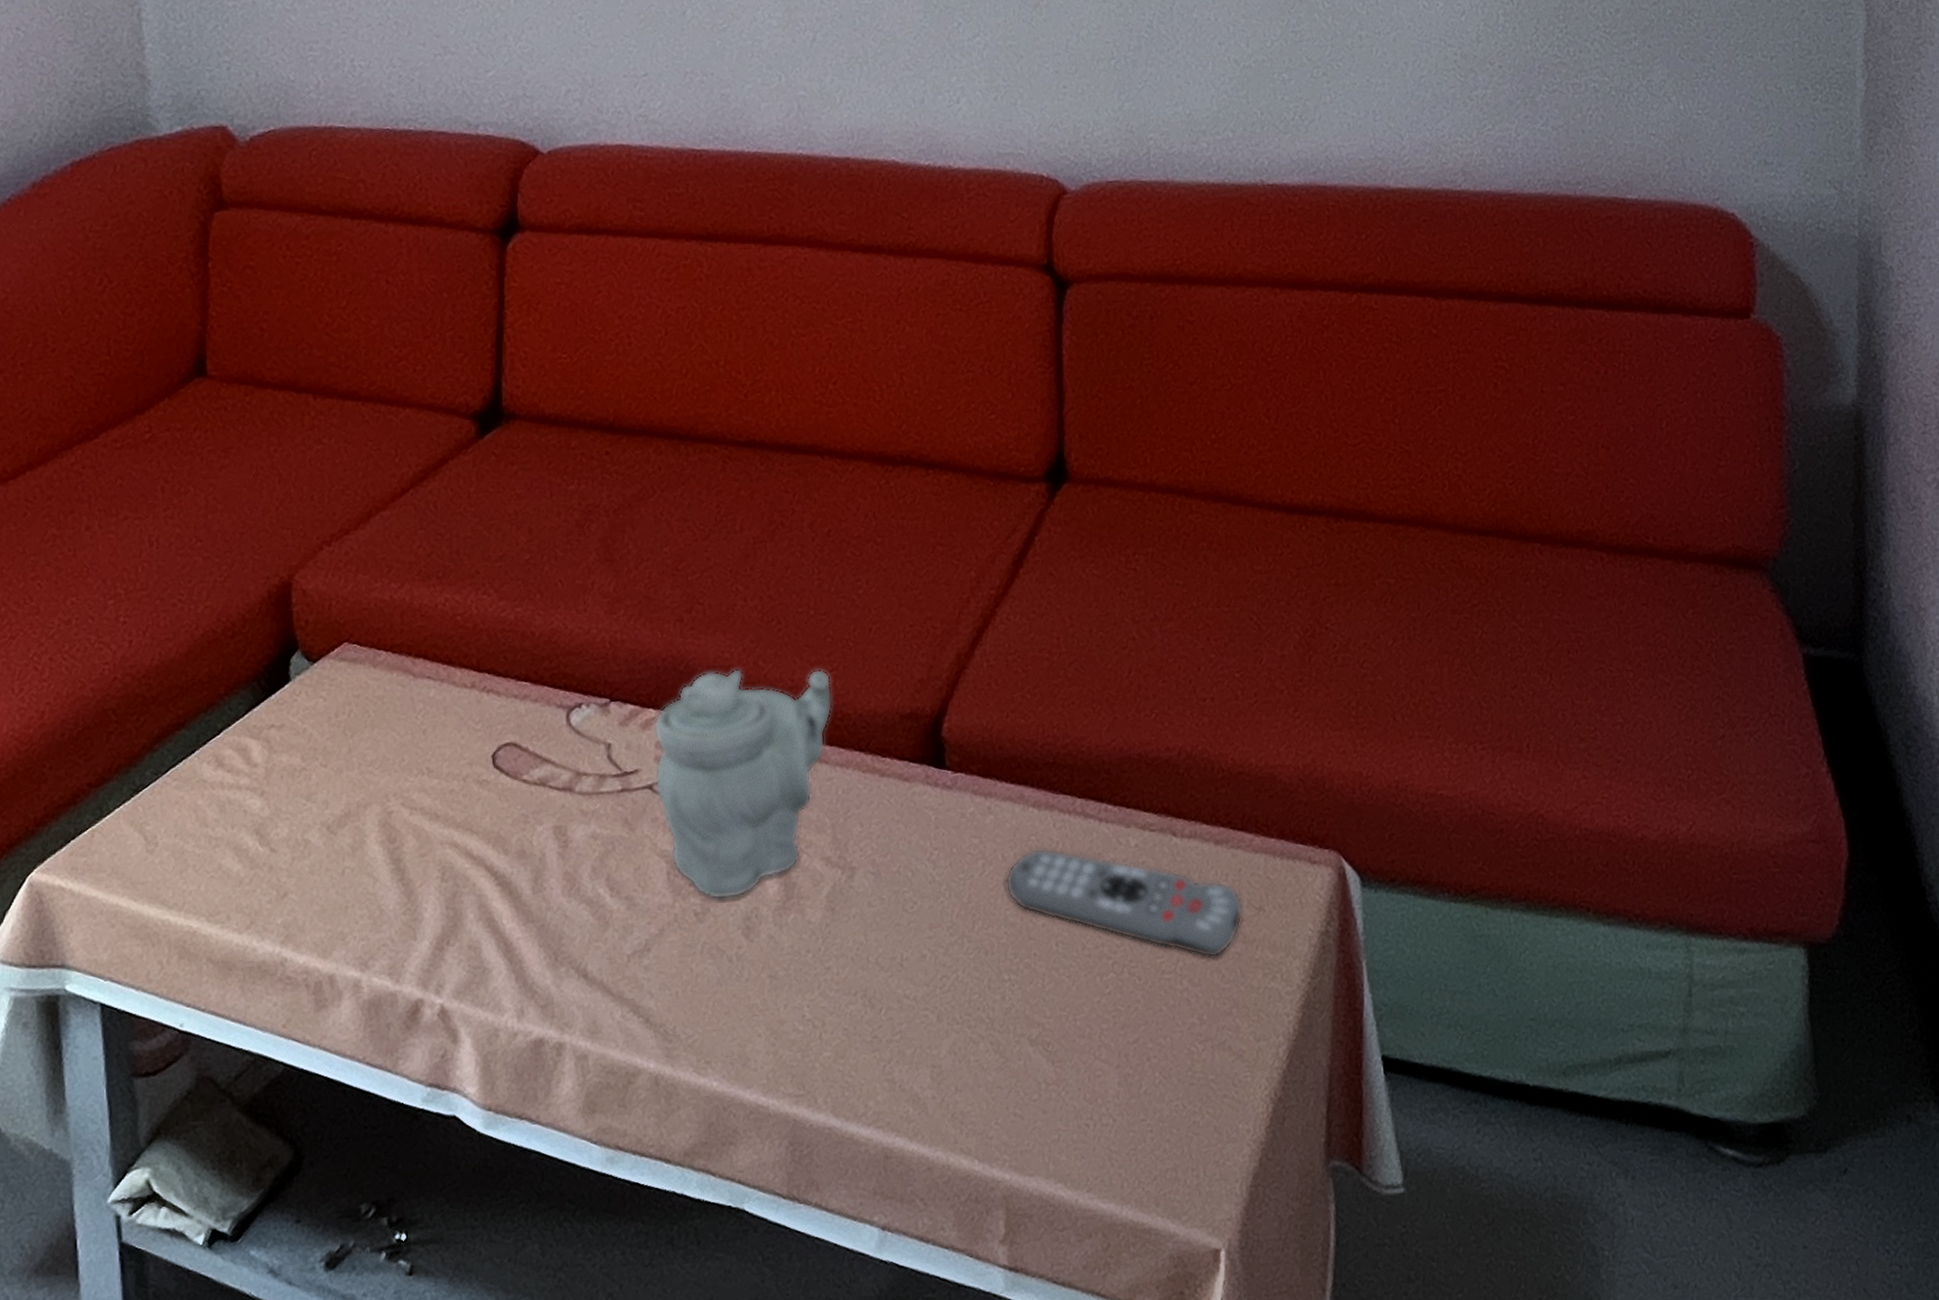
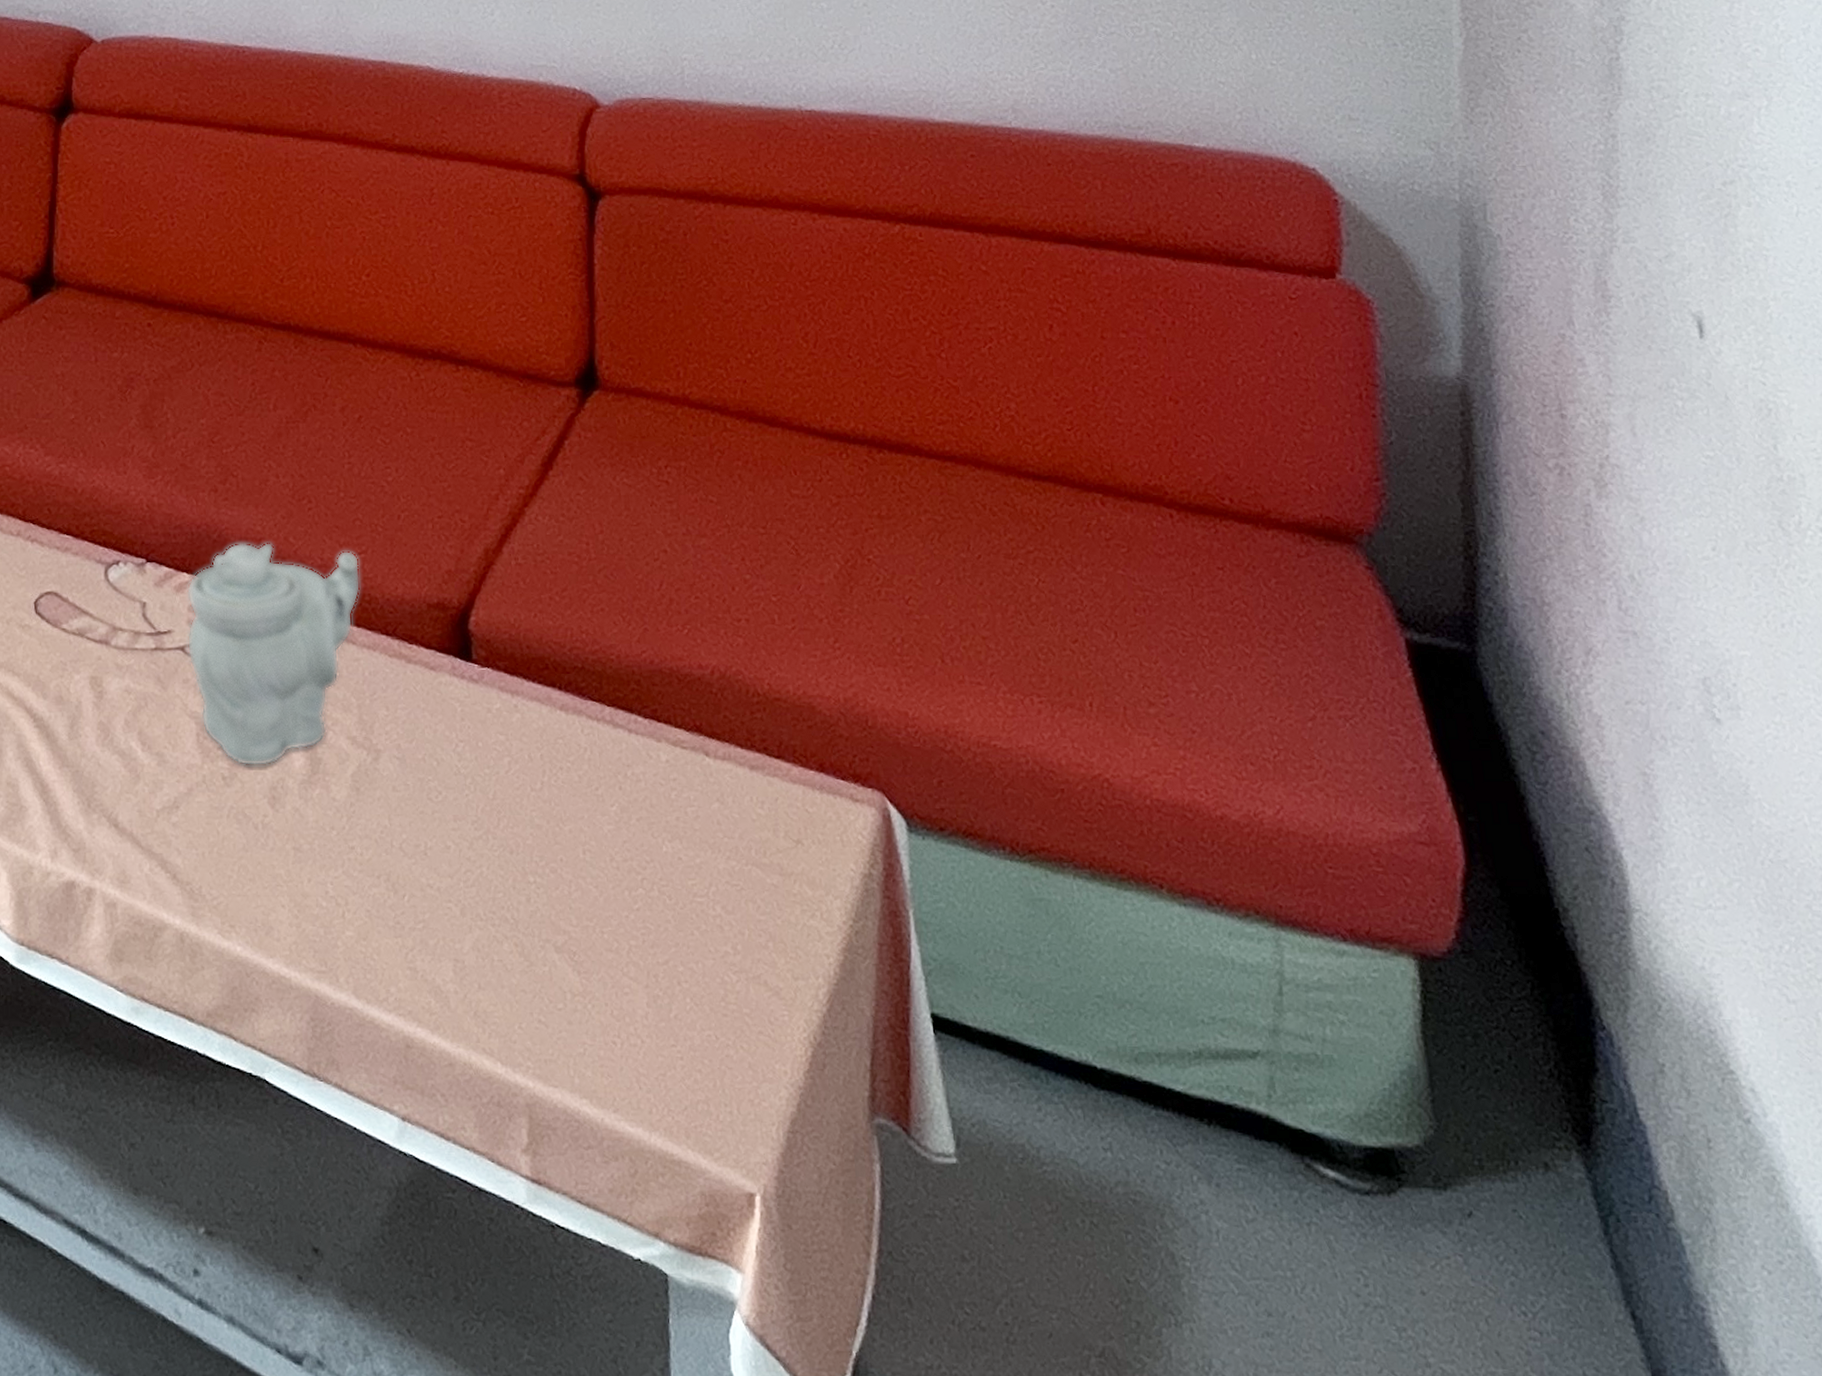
remote control: present [1005,848,1243,958] -> none [531,752,780,887]

